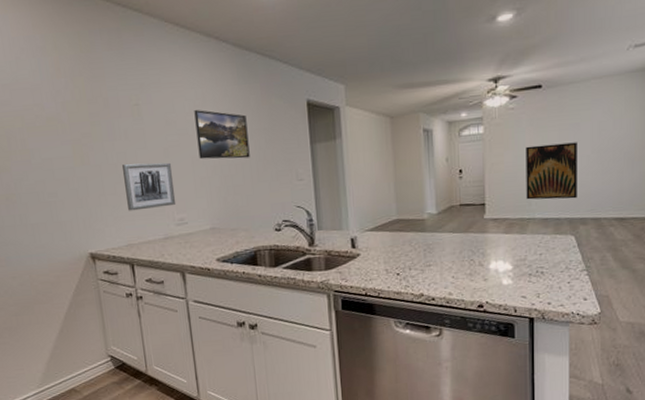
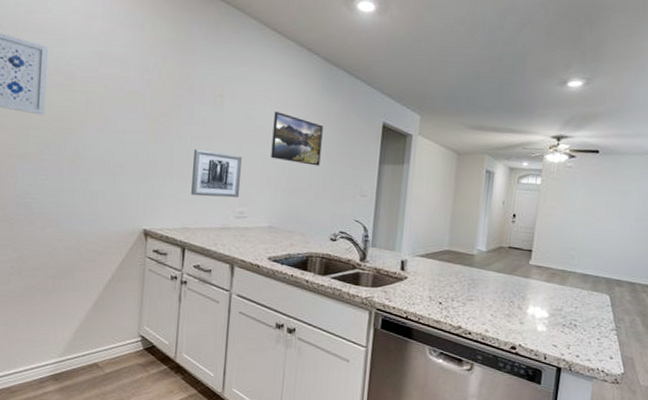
wall art: present [526,142,577,200] -> none [570,204,624,261]

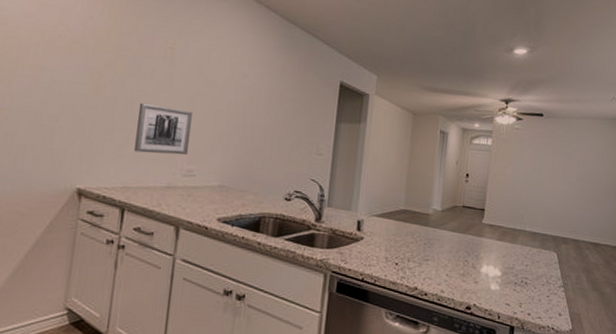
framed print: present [271,112,323,166] -> none [223,67,280,124]

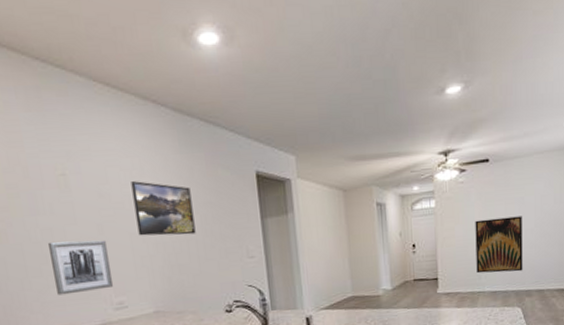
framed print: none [223,67,280,124] -> present [131,181,196,236]
wall art: none [520,164,567,219] -> present [475,216,523,274]

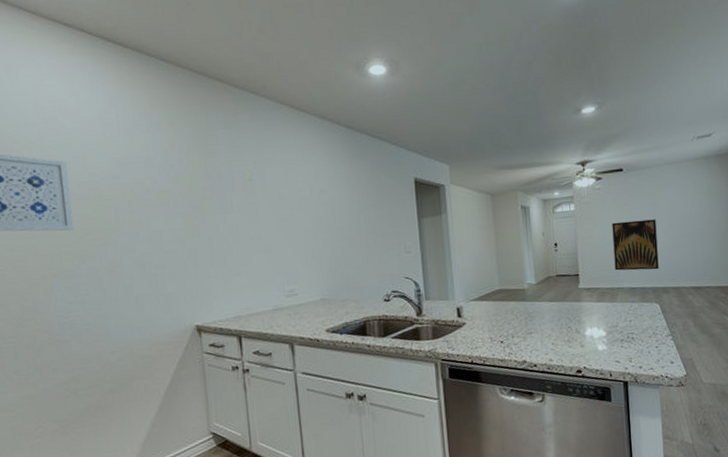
wall art: present [49,240,114,296] -> none [234,235,287,283]
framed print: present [131,181,196,236] -> none [307,185,360,233]

